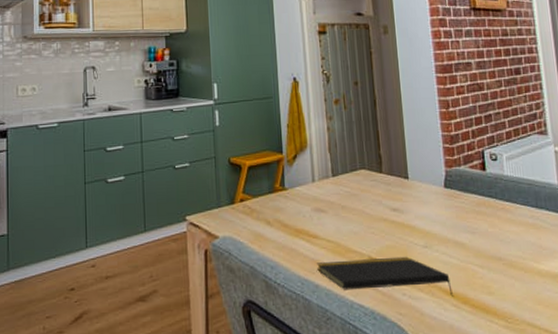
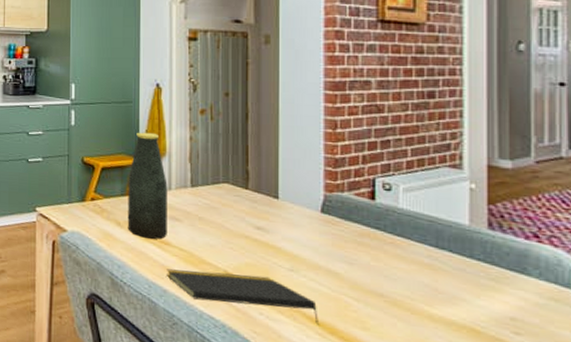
bottle: none [274,126,315,234] -> present [127,132,168,239]

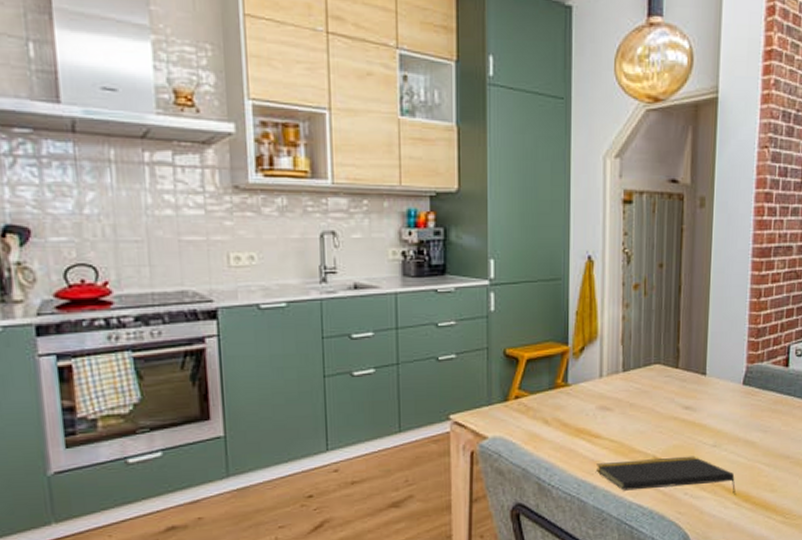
bottle: present [127,132,168,239] -> none [556,314,599,434]

